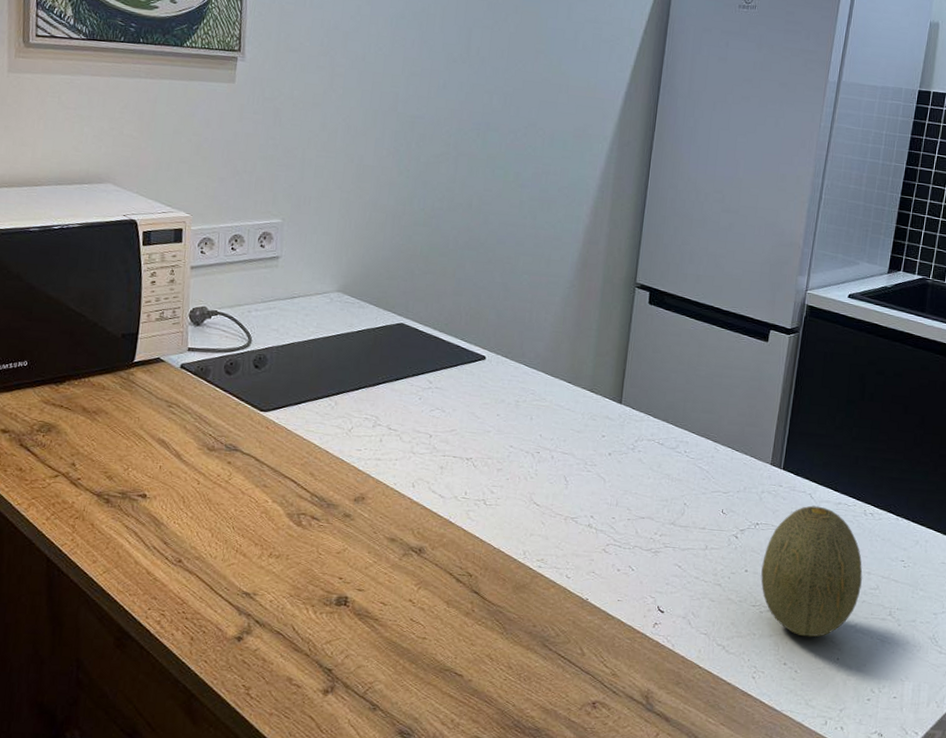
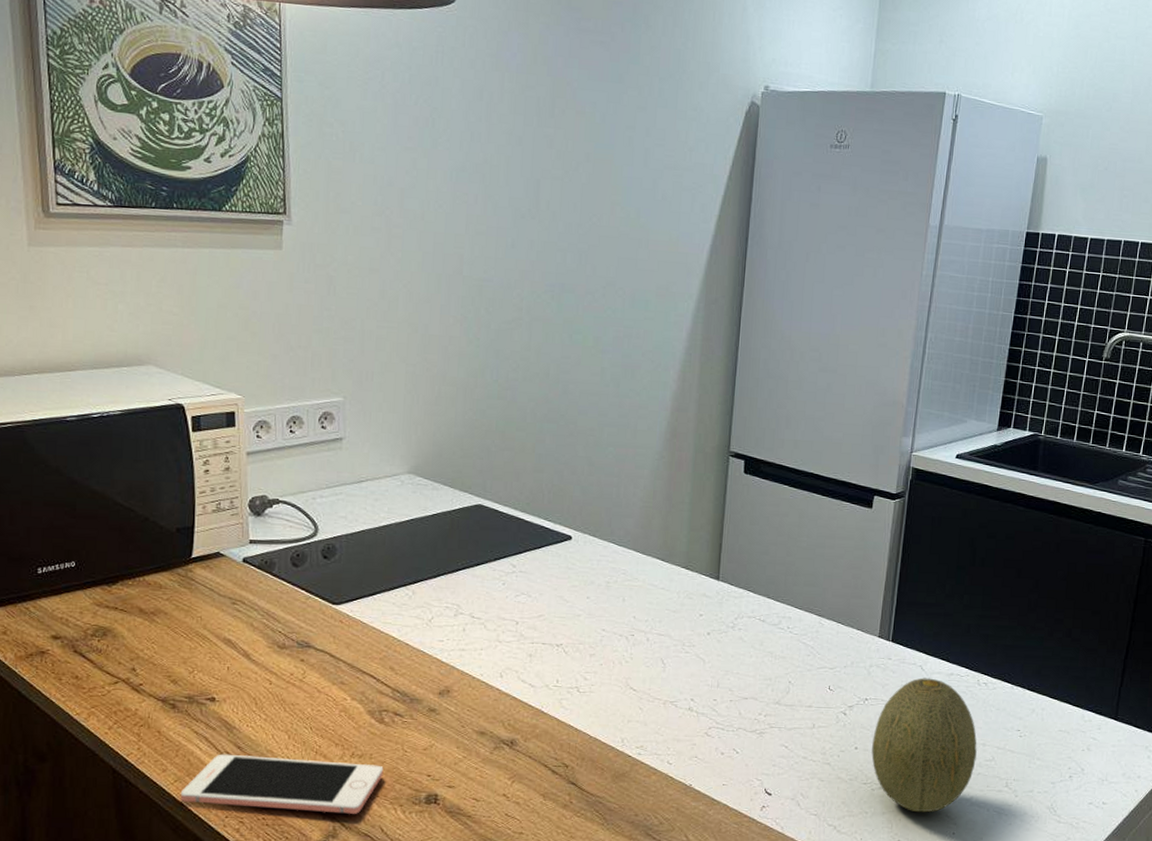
cell phone: none [107,548,299,612] -> present [180,754,384,814]

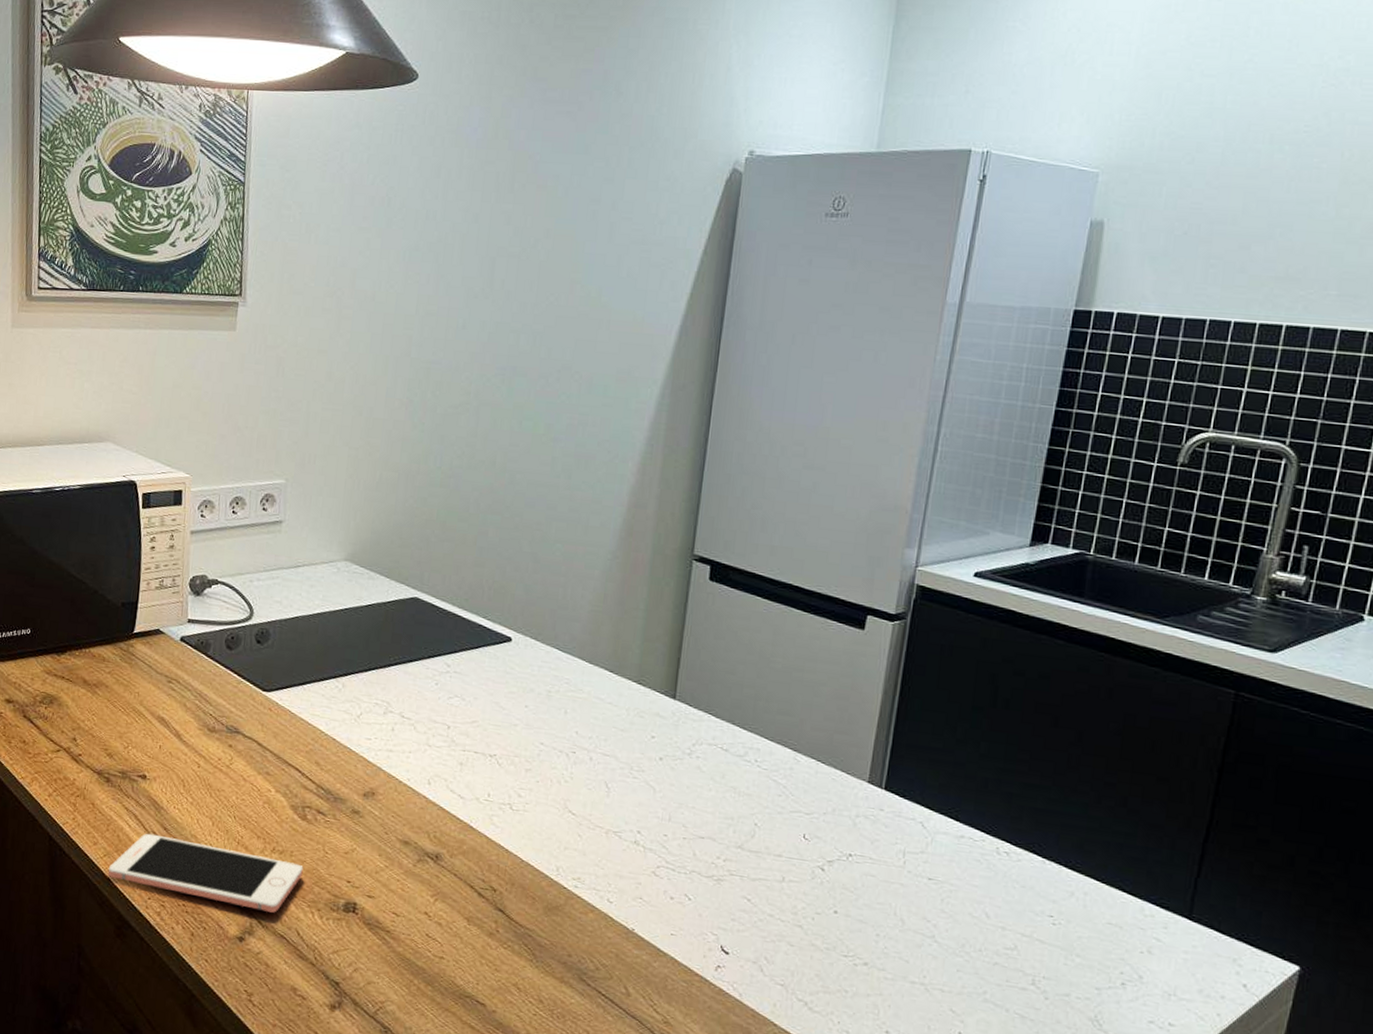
fruit: present [871,677,977,813] -> none [855,836,994,1003]

